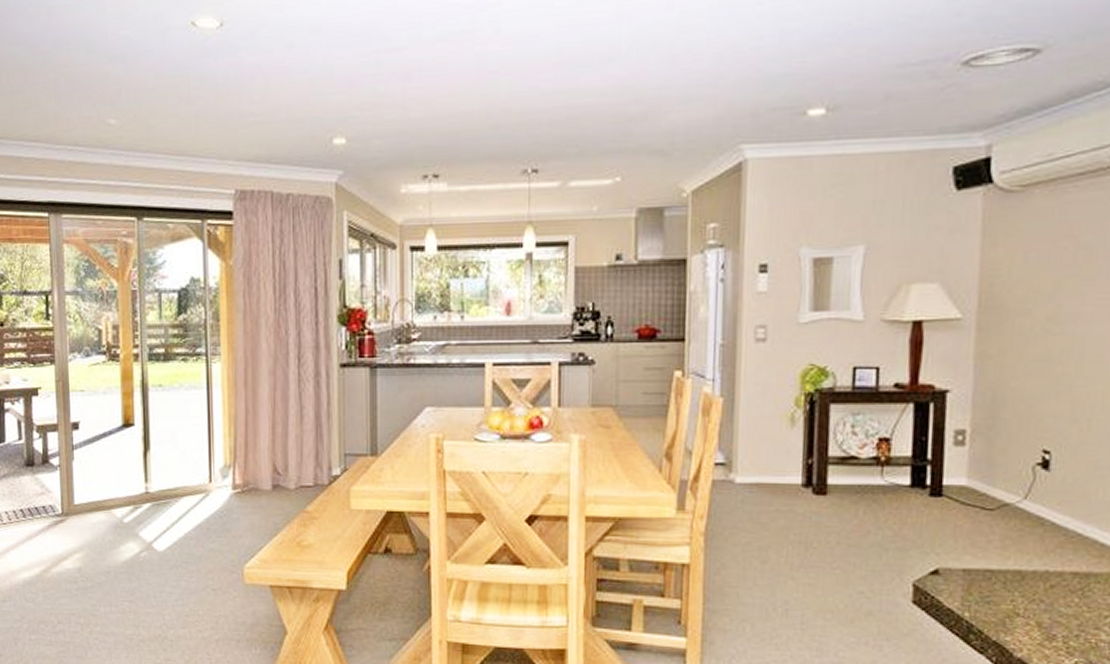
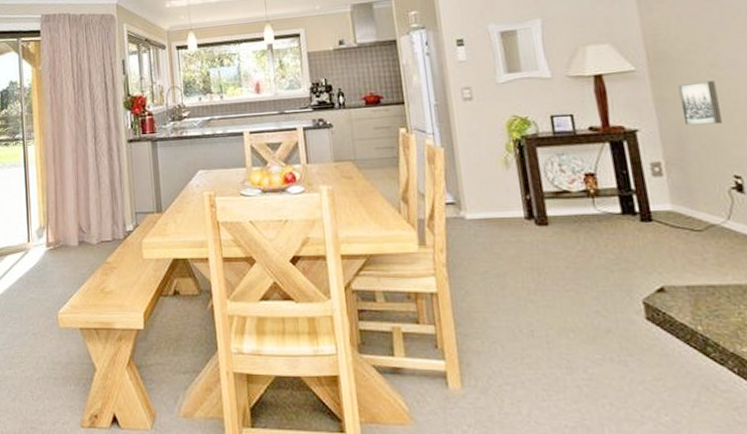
wall art: none [1002,337,1049,389] -> present [678,80,723,126]

